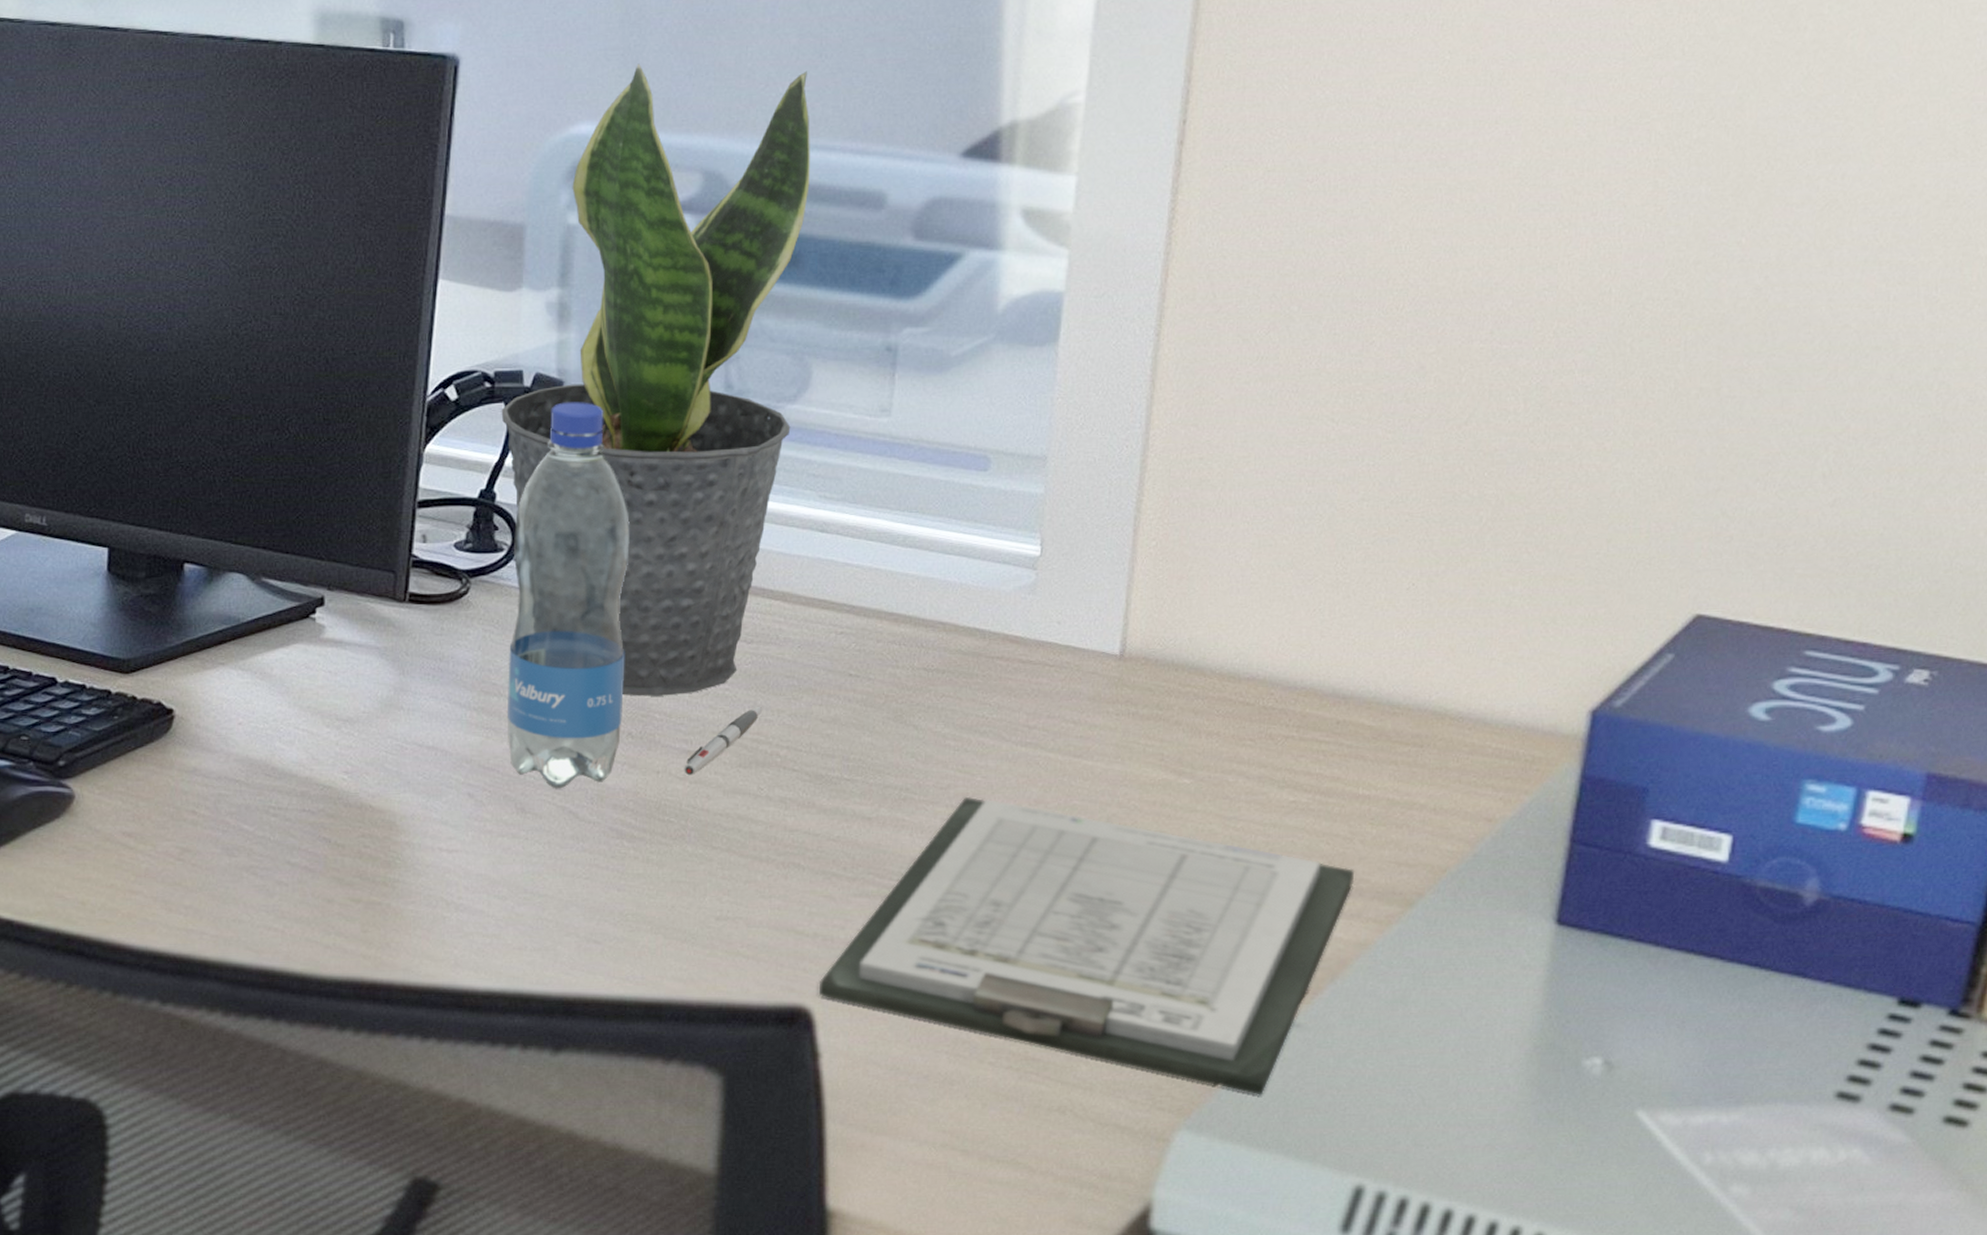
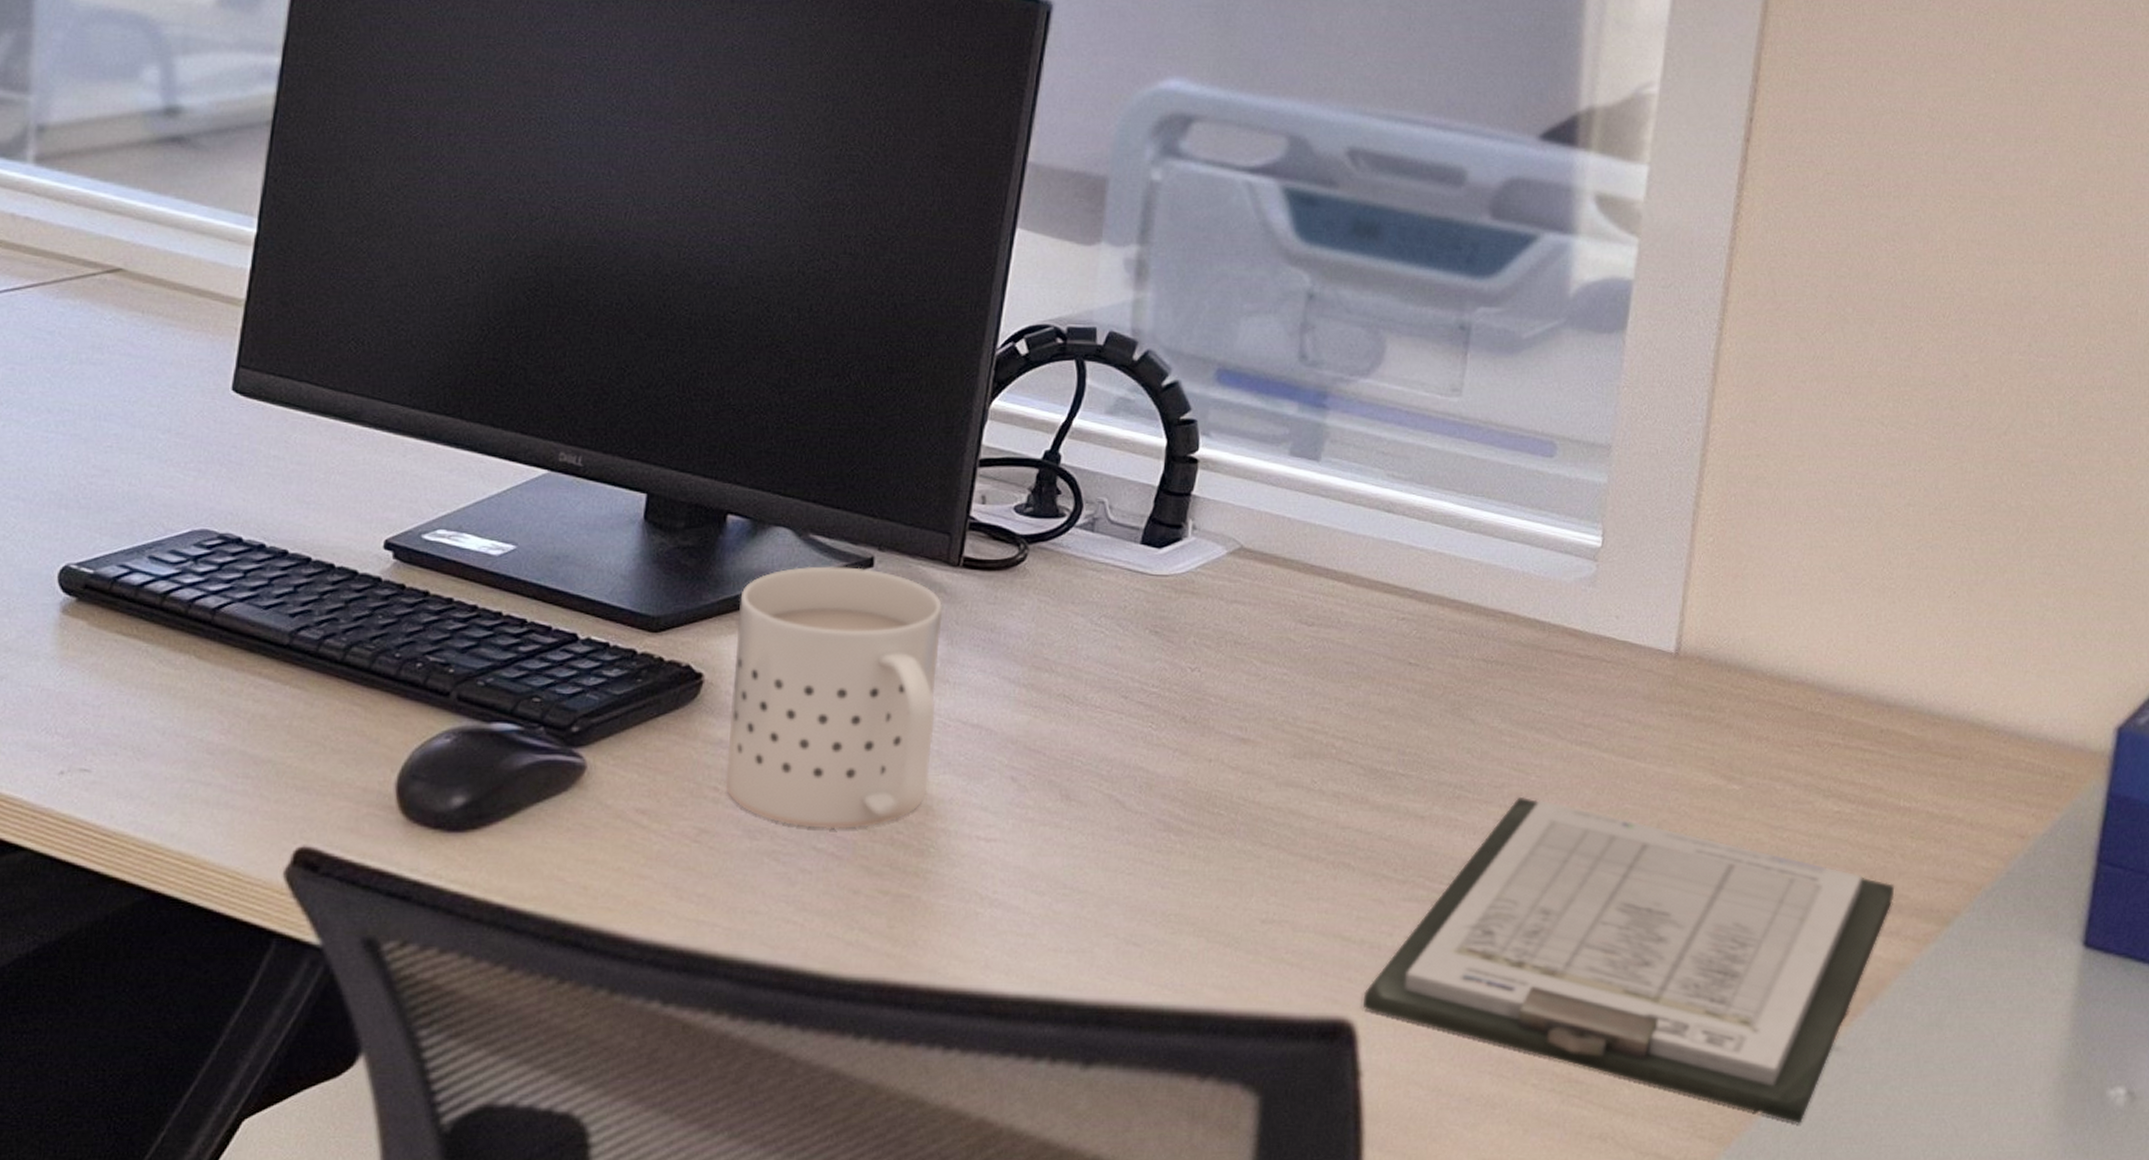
mug: none [201,606,393,846] -> present [725,566,942,830]
potted plant: present [501,63,810,696] -> none [1071,23,1396,679]
bottle: present [506,402,630,789] -> none [1056,363,1196,776]
pen: present [684,706,763,776] -> none [1237,693,1321,765]

